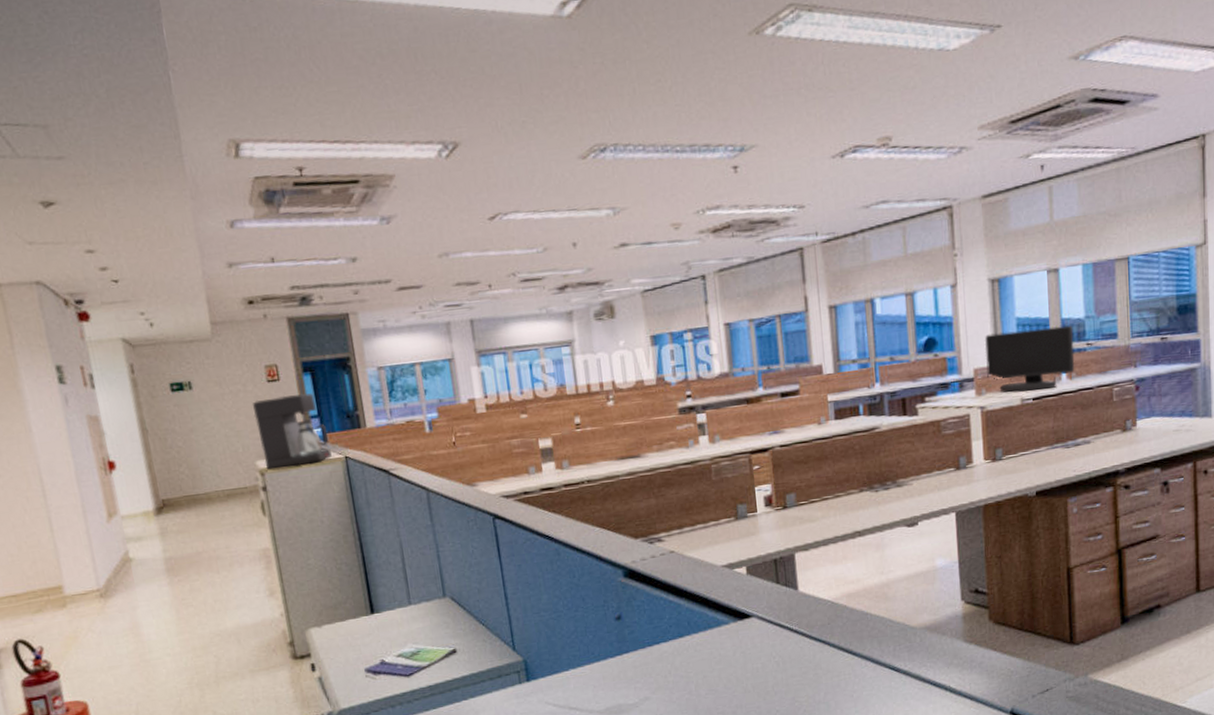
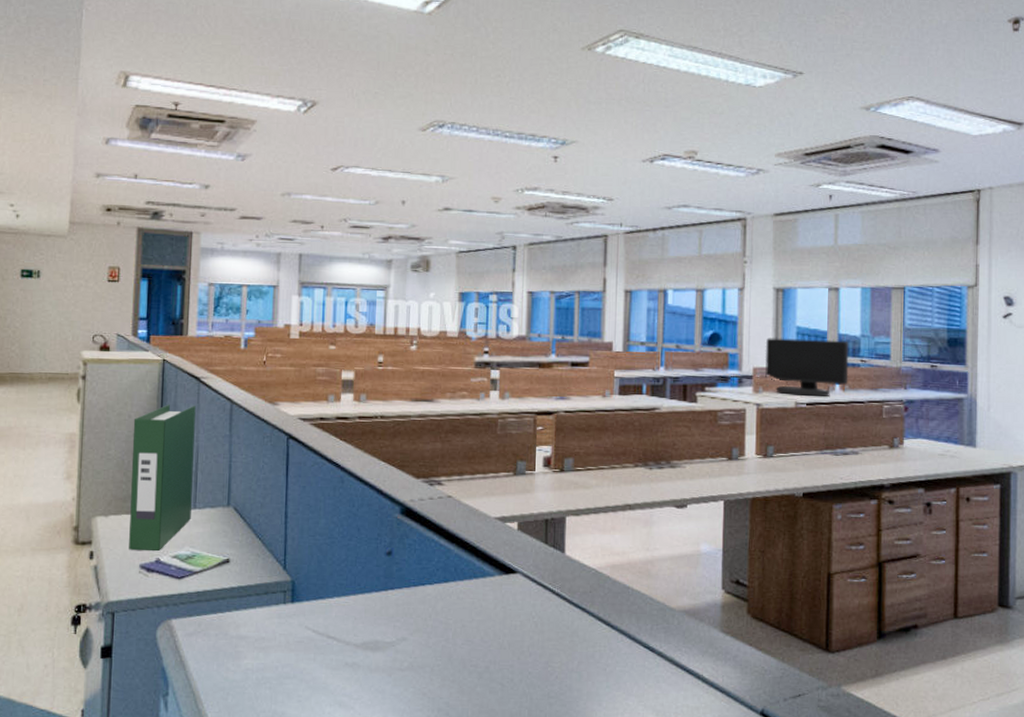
coffee maker: present [252,393,332,470] -> none [89,295,151,362]
binder: none [327,499,408,656] -> present [129,404,196,551]

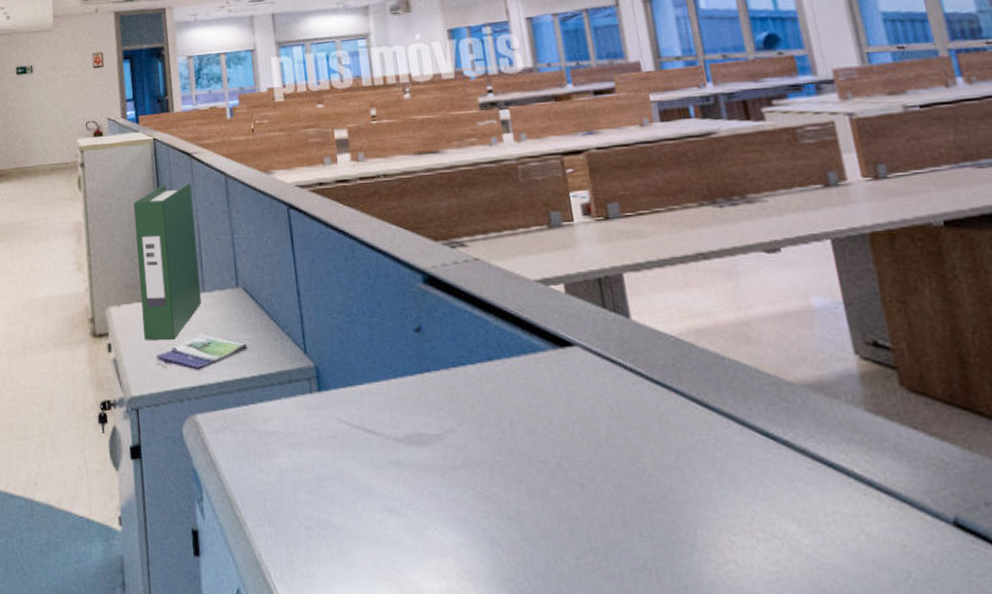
monitor: present [765,338,849,397] -> none [841,20,975,98]

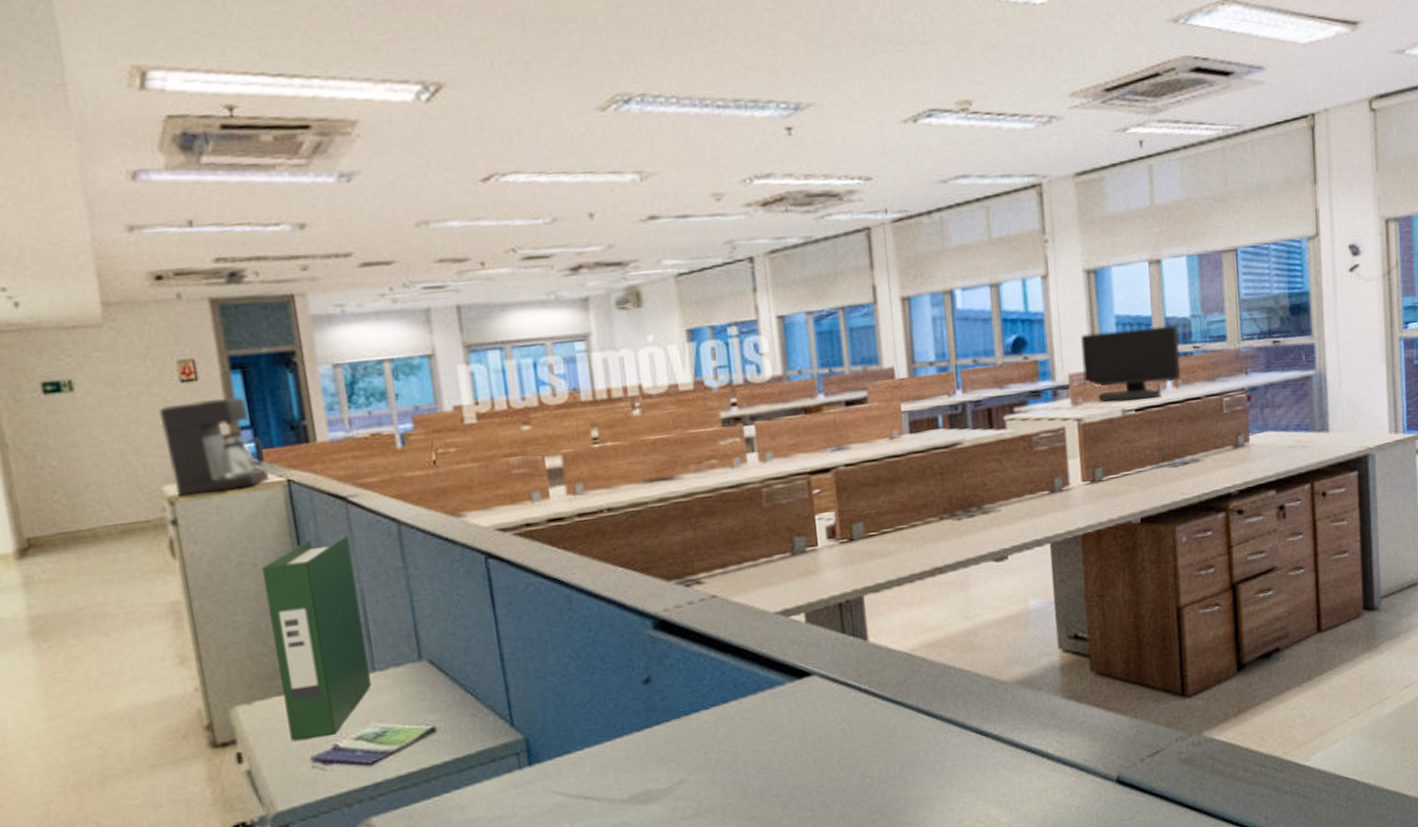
coffee maker: none [79,79,142,148] -> present [158,397,269,497]
monitor: none [841,20,975,98] -> present [1080,325,1181,402]

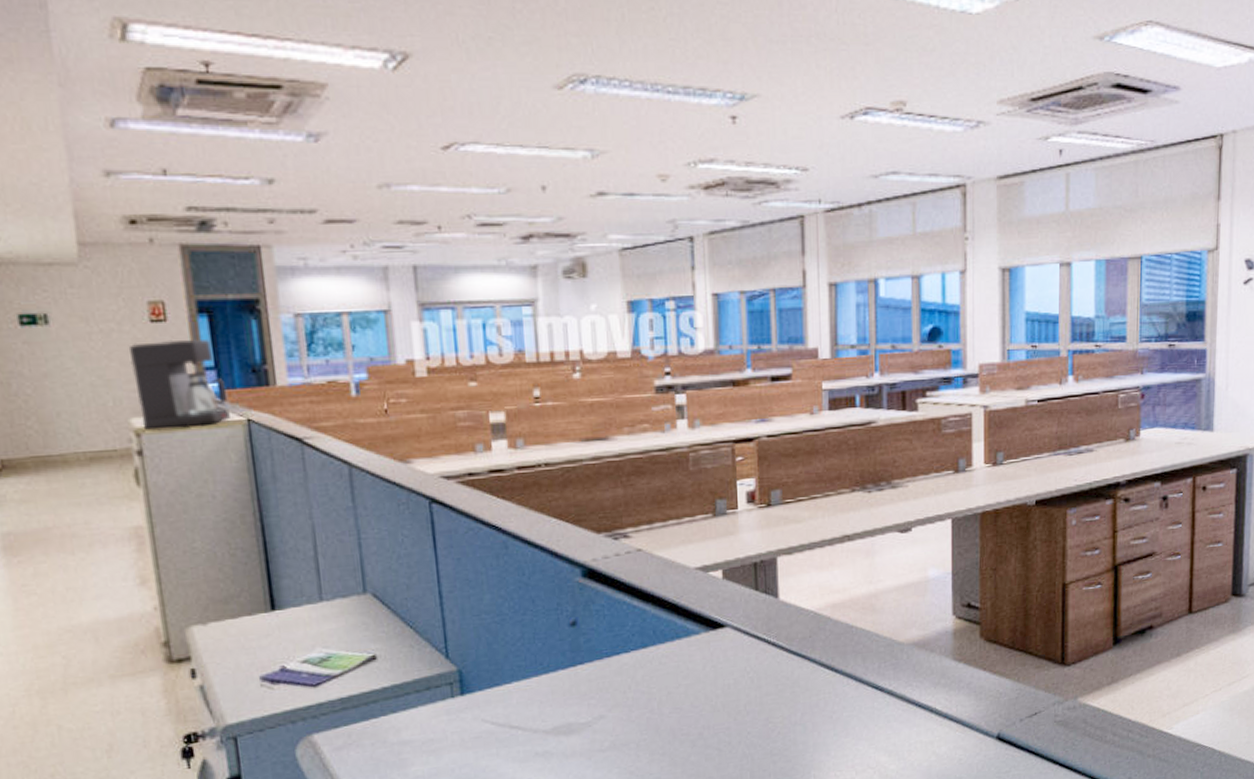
binder: present [261,534,371,741] -> none [220,473,318,661]
monitor: present [1080,325,1181,402] -> none [991,324,1083,393]

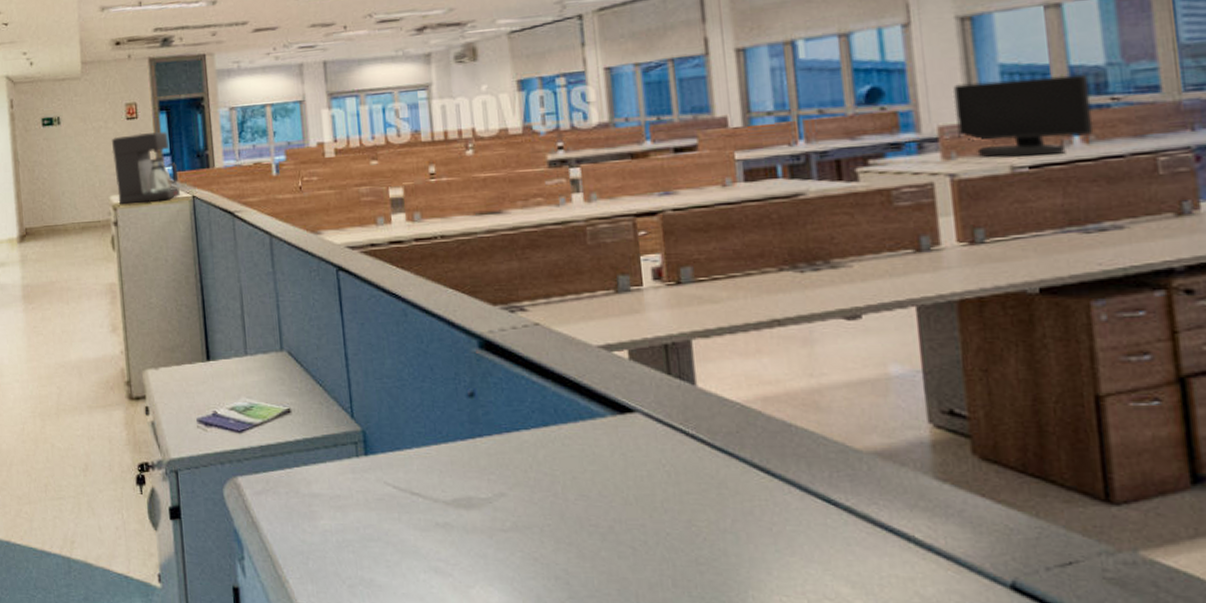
monitor: none [991,324,1083,393] -> present [952,74,1094,158]

